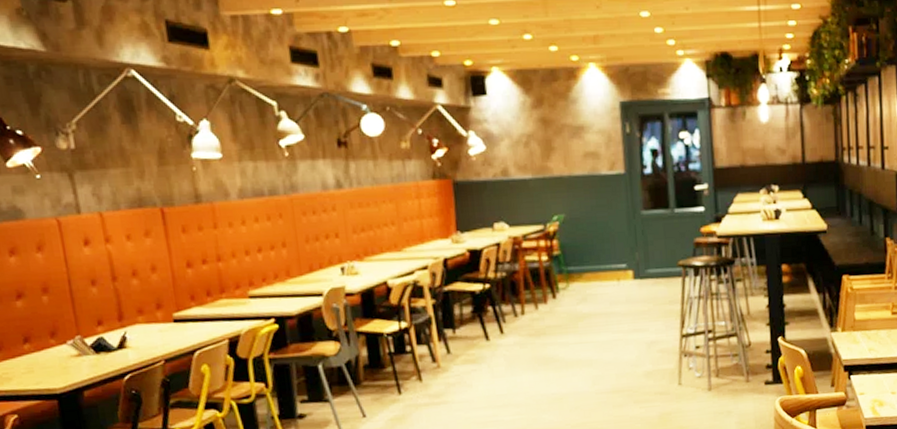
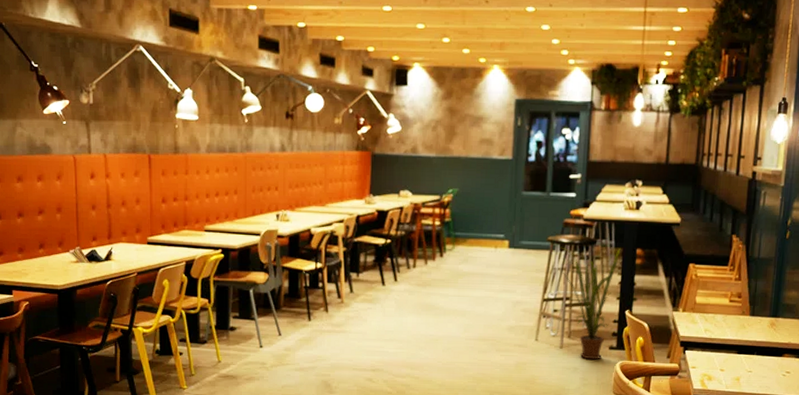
house plant: none [693,265,764,400] -> present [558,247,621,360]

